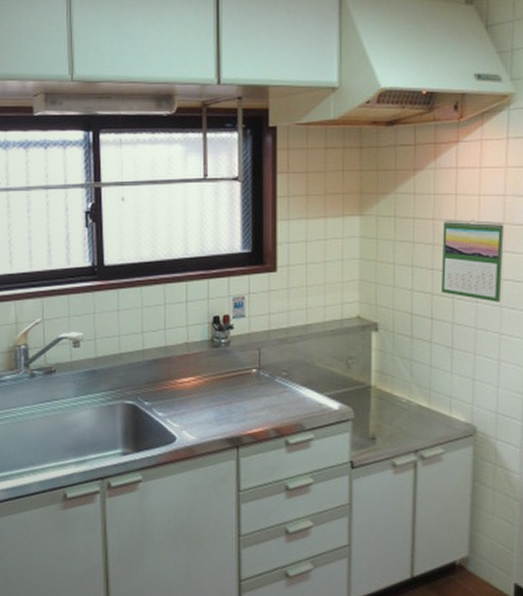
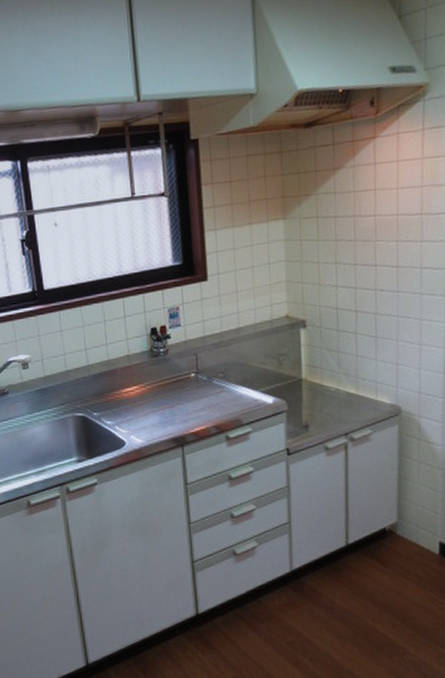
calendar: present [440,219,504,302] -> none [363,212,422,291]

